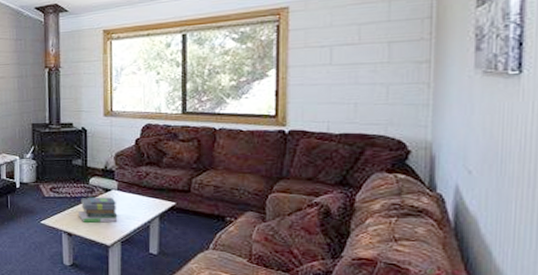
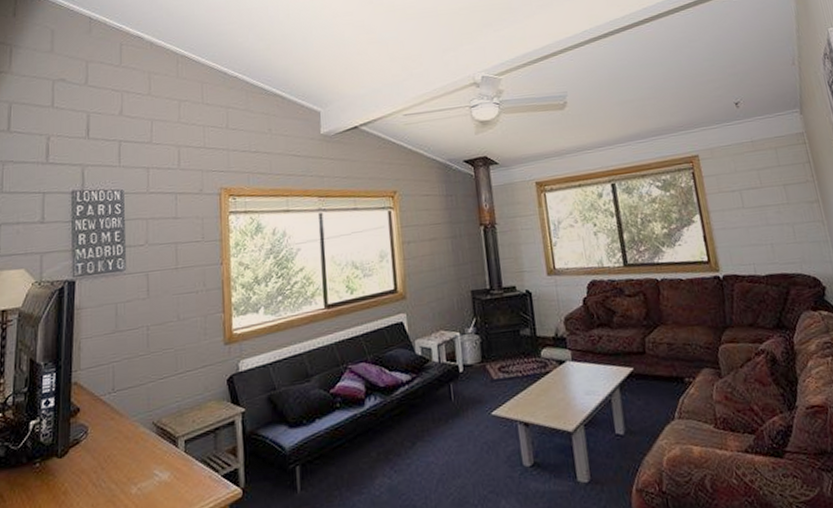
books: present [77,197,118,223] -> none [532,370,577,406]

